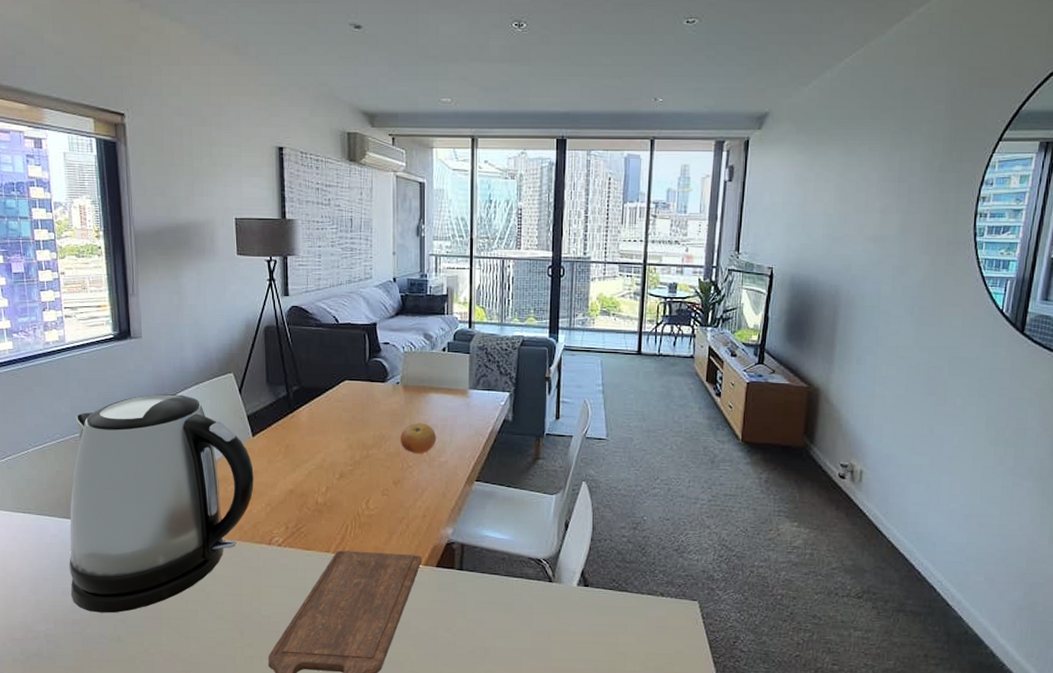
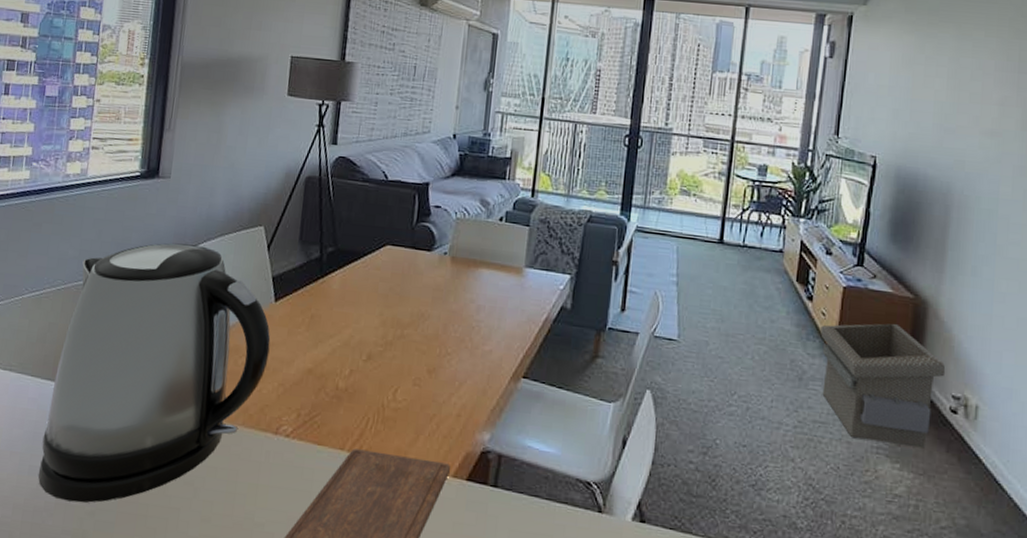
fruit: present [400,422,437,454] -> none [440,301,483,340]
storage basket: none [728,410,835,508] -> present [820,323,946,449]

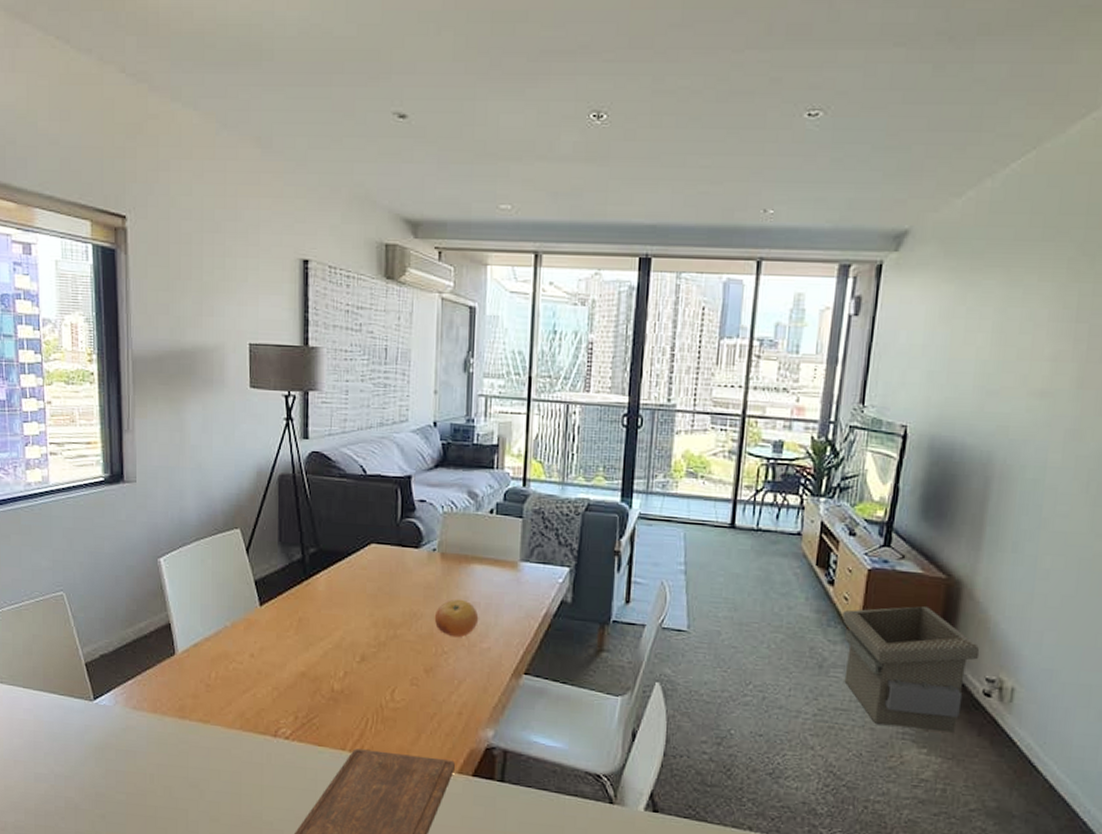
kettle: present [38,243,271,503] -> none [44,549,260,807]
fruit: none [440,301,483,340] -> present [434,599,479,638]

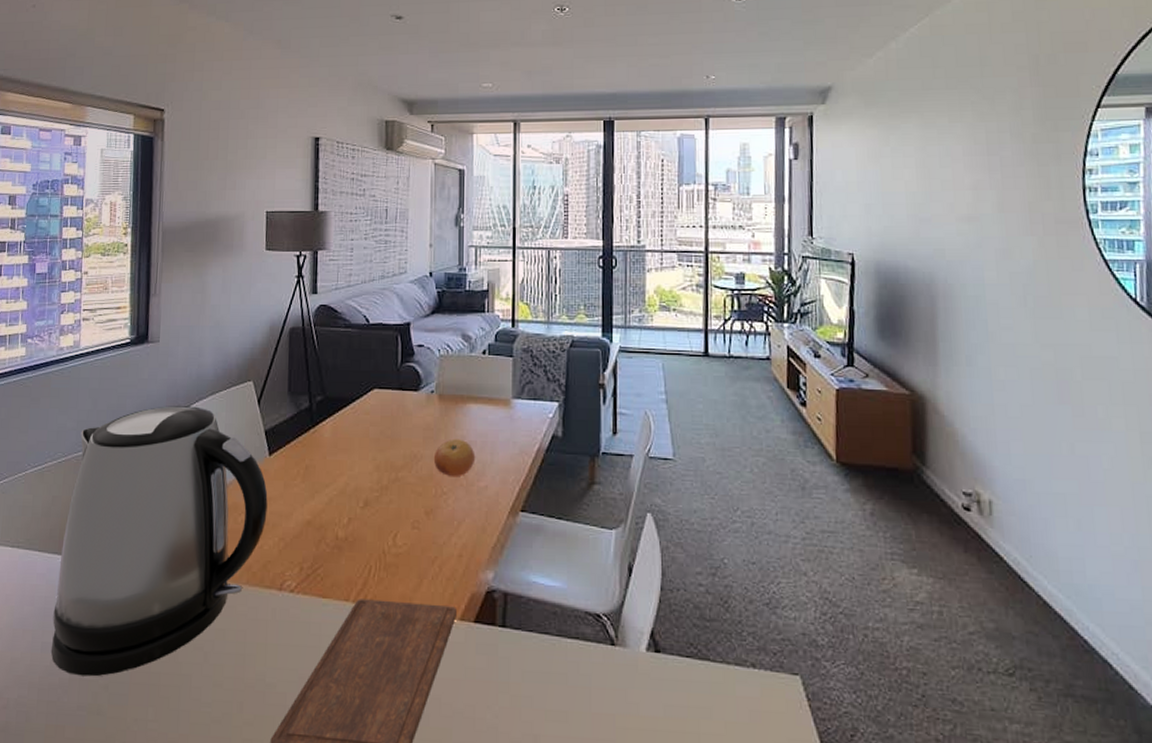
kettle: none [44,549,260,807] -> present [50,406,268,677]
storage basket: present [842,606,980,733] -> none [818,423,953,550]

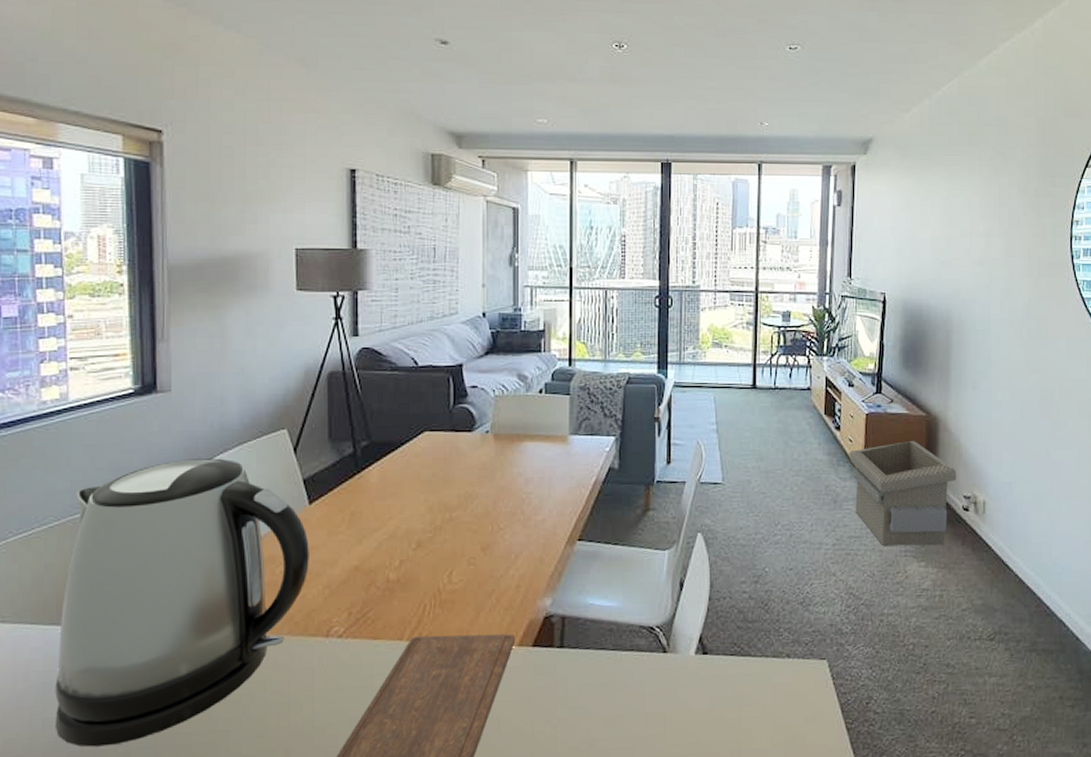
fruit: present [433,438,476,478] -> none [489,476,533,514]
storage basket: none [818,423,953,550] -> present [849,441,957,546]

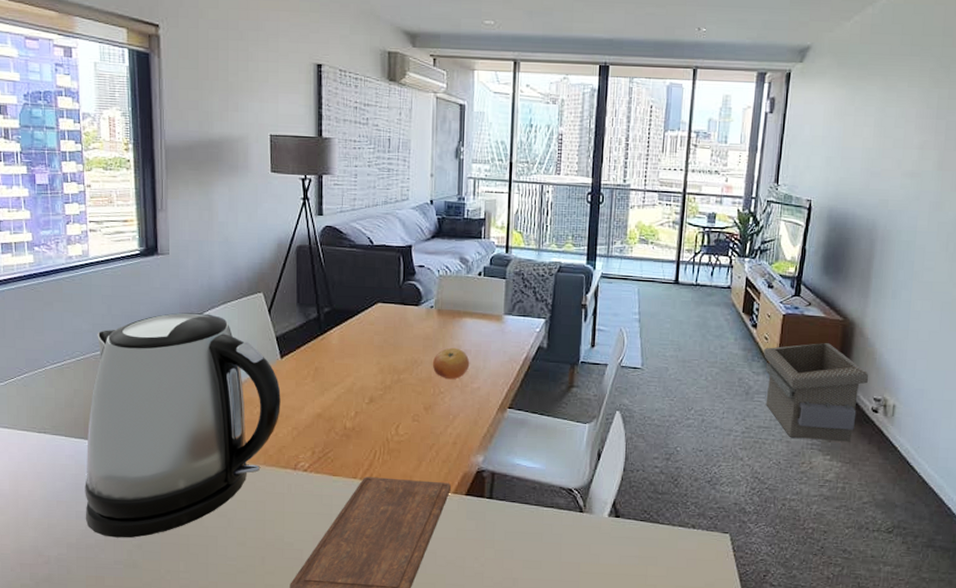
fruit: none [489,476,533,514] -> present [432,347,470,380]

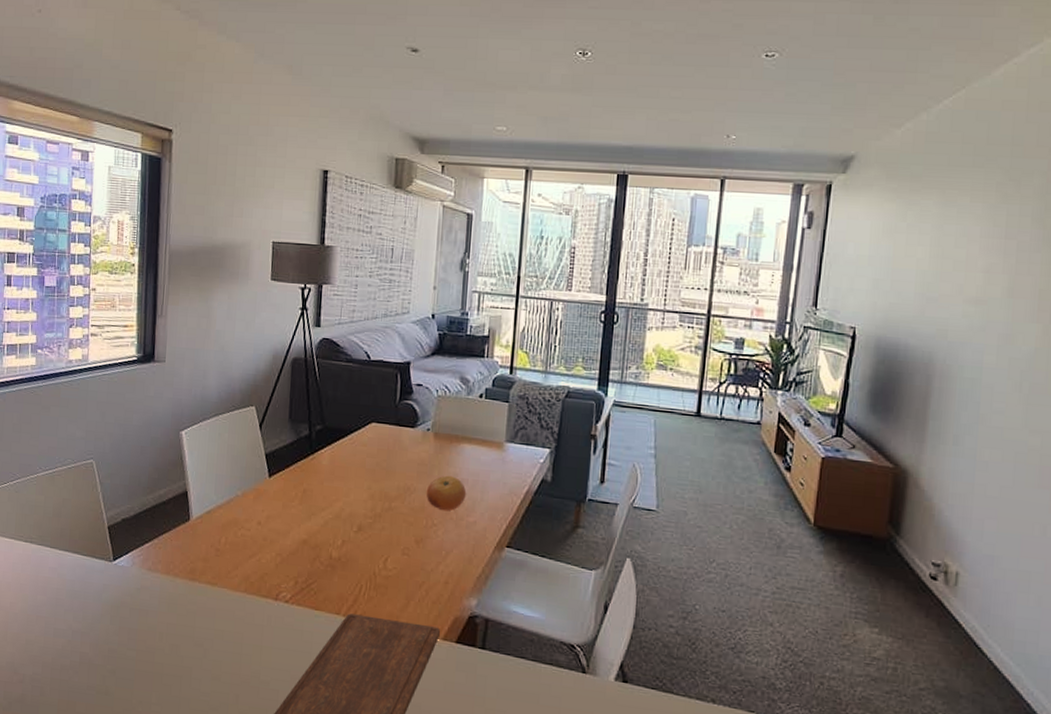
kettle: present [85,312,281,538] -> none [62,423,267,662]
storage basket: present [764,343,869,442] -> none [799,493,926,614]

